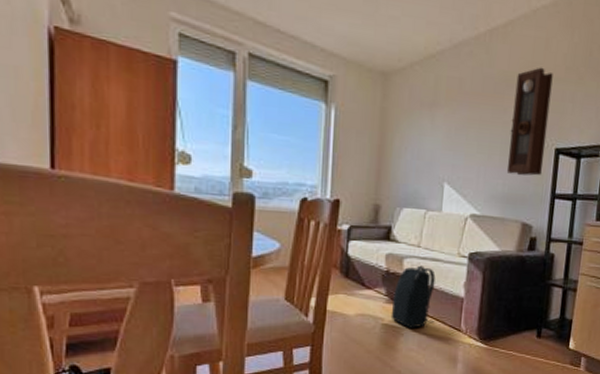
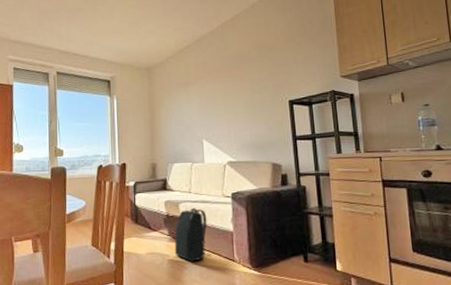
pendulum clock: present [506,67,553,176] -> none [247,43,282,126]

